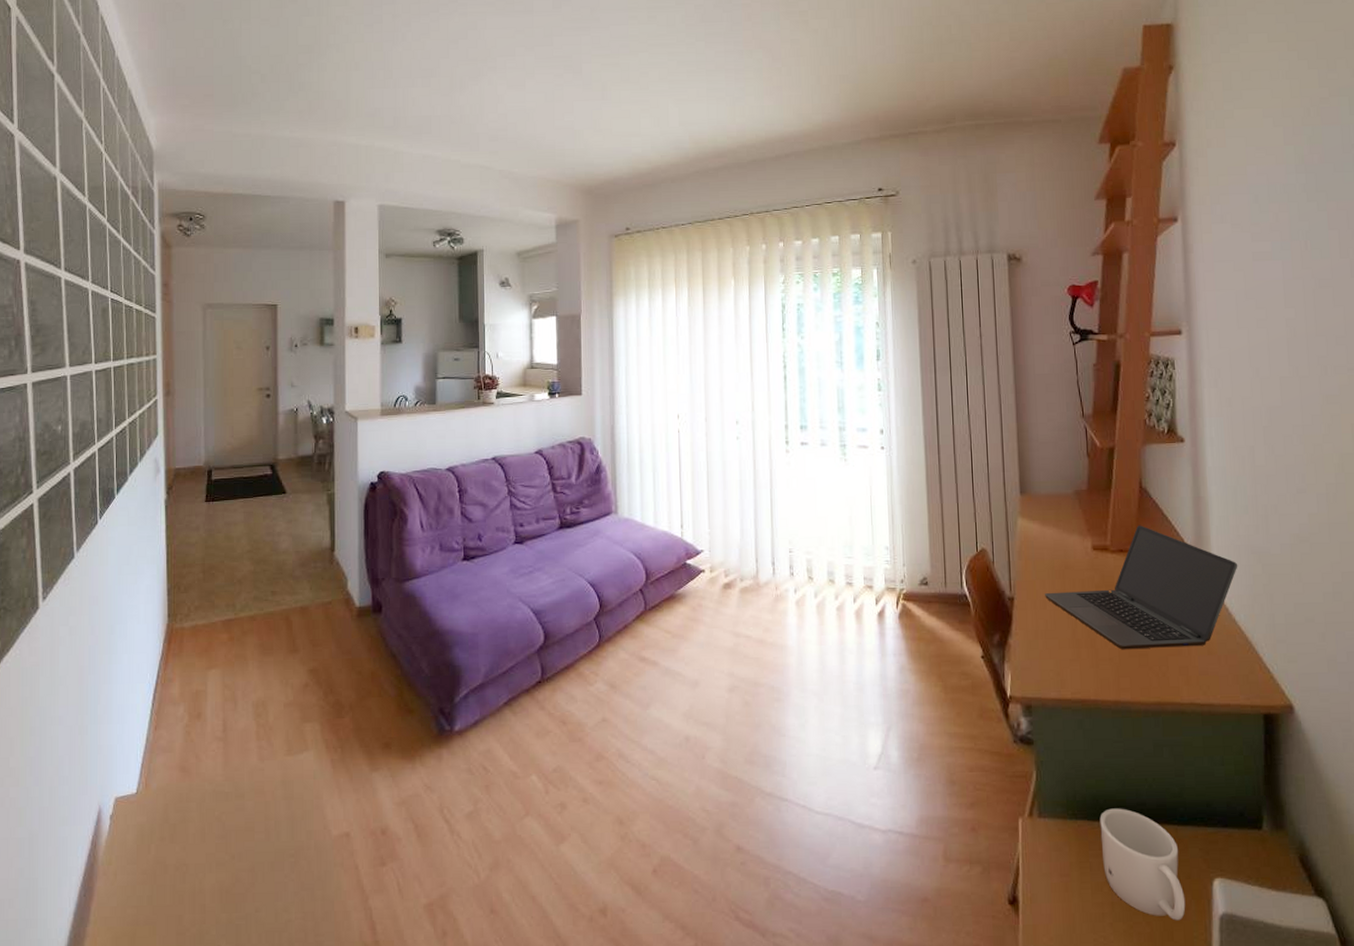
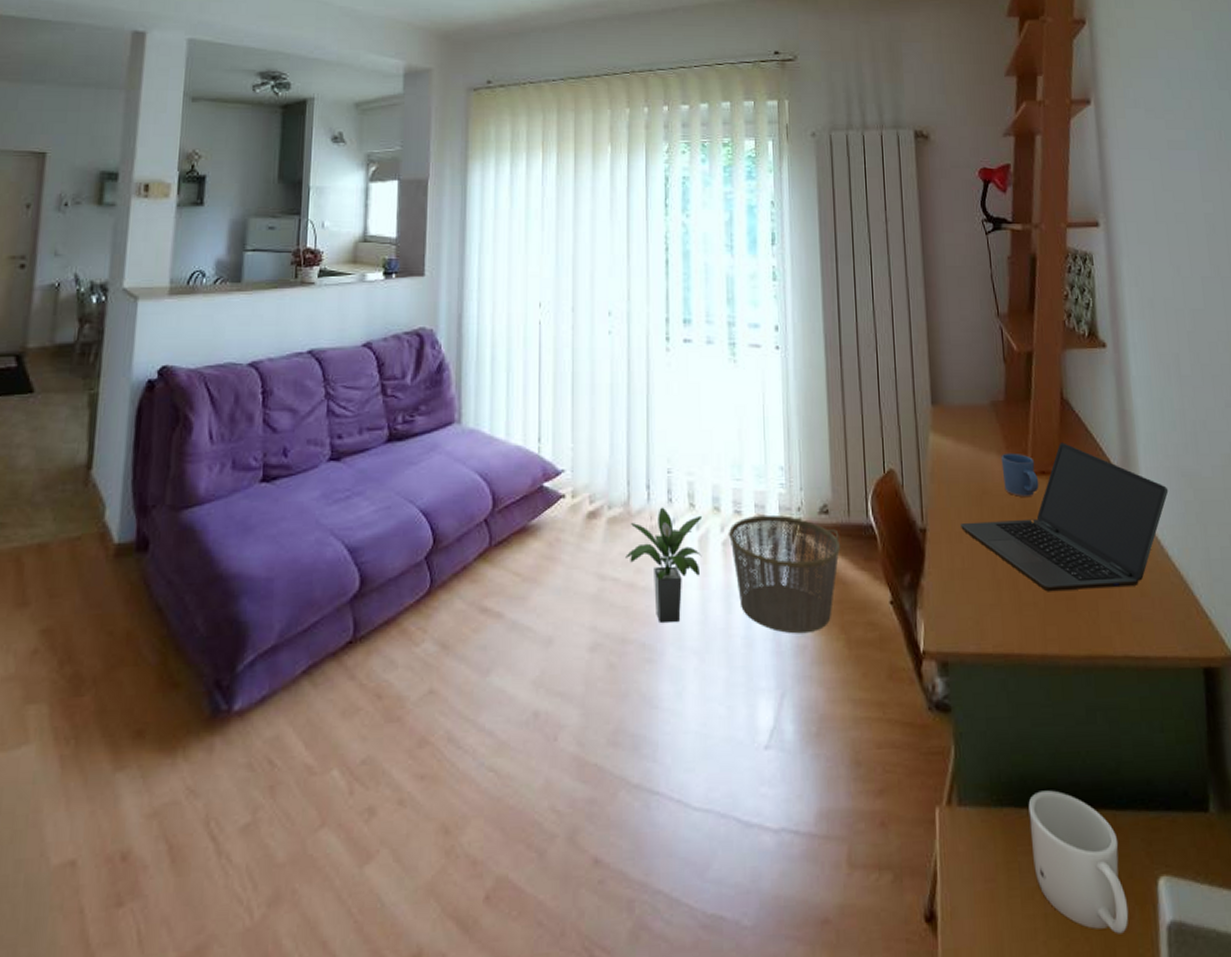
potted plant: none [756,579,820,670] -> present [625,507,703,622]
basket: none [841,586,939,681] -> present [728,514,841,634]
mug: none [1083,534,1117,572] -> present [1001,452,1039,498]

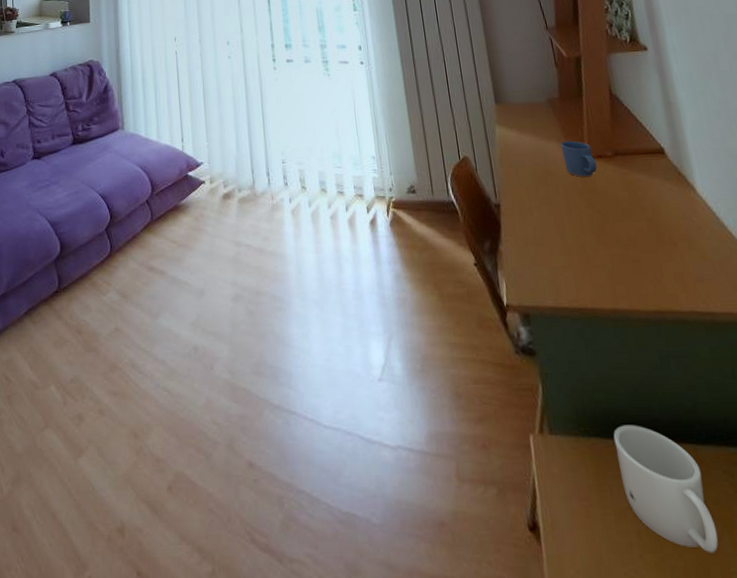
potted plant: present [625,507,703,622] -> none [255,189,315,279]
basket: present [728,514,841,634] -> none [334,194,429,289]
laptop: present [961,443,1169,591] -> none [530,131,719,255]

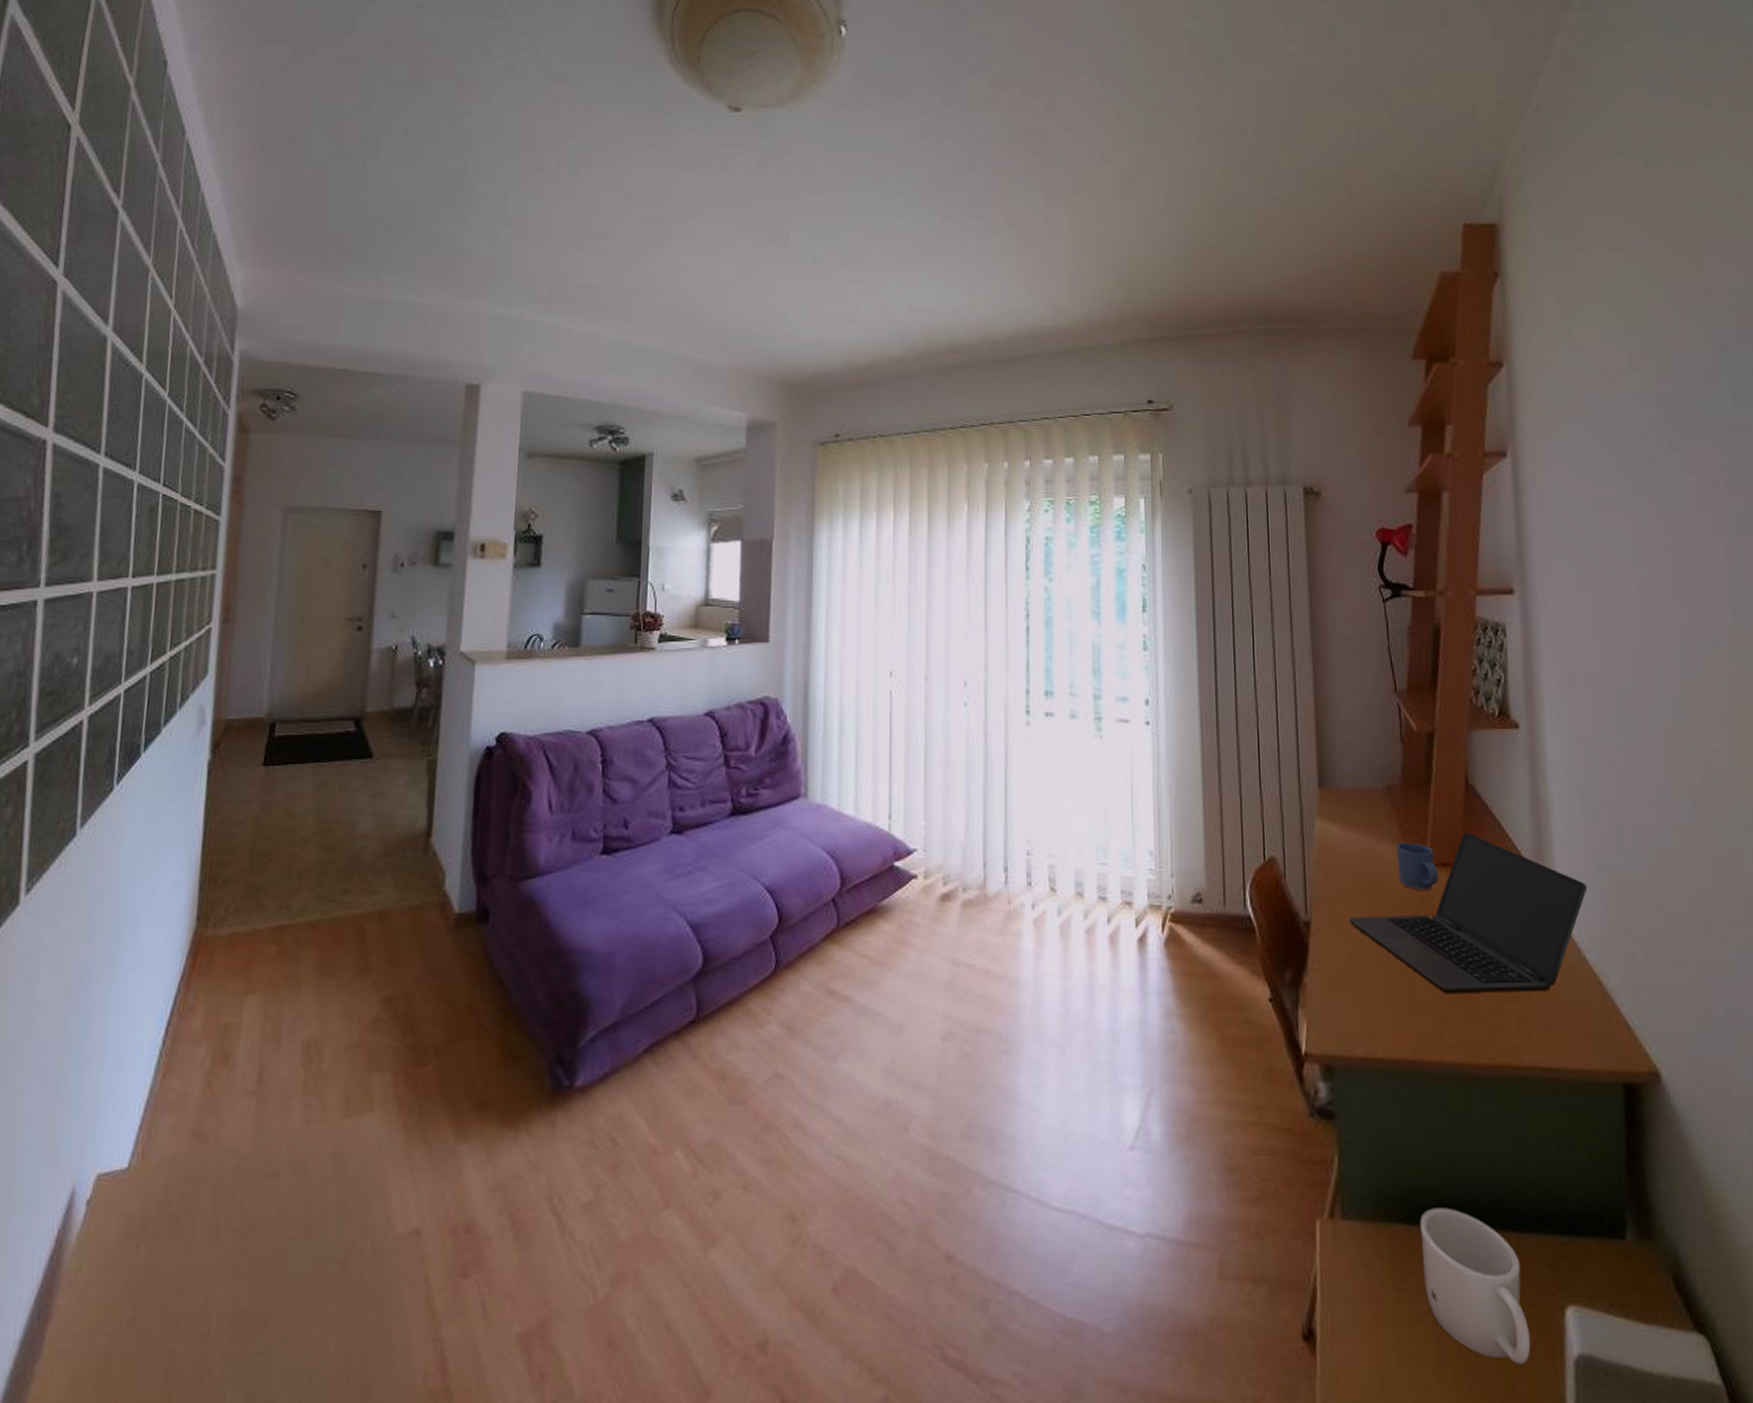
laptop: none [530,131,719,255] -> present [1349,832,1588,993]

